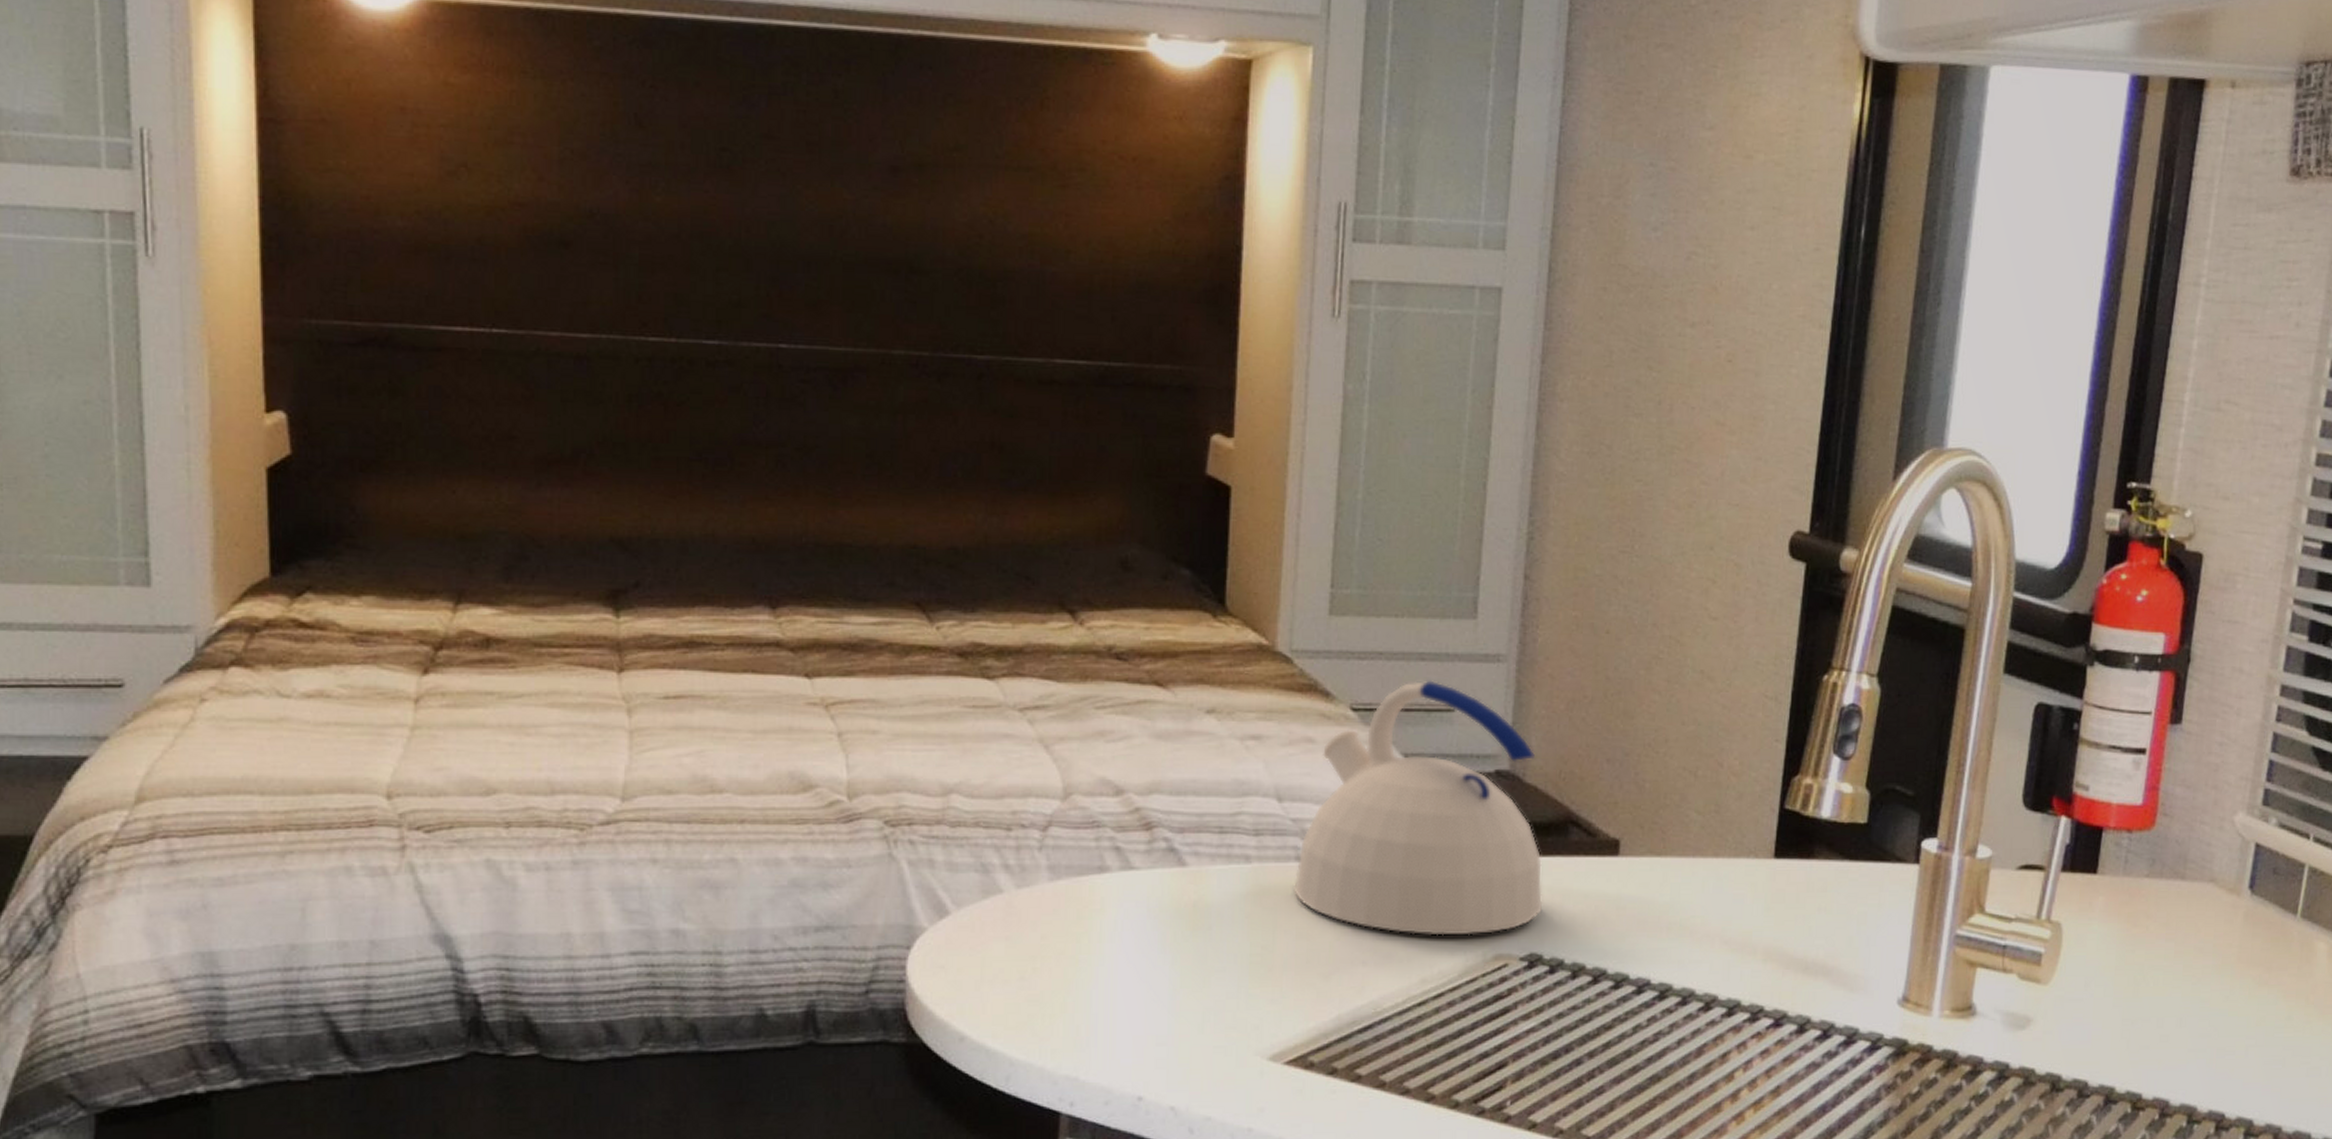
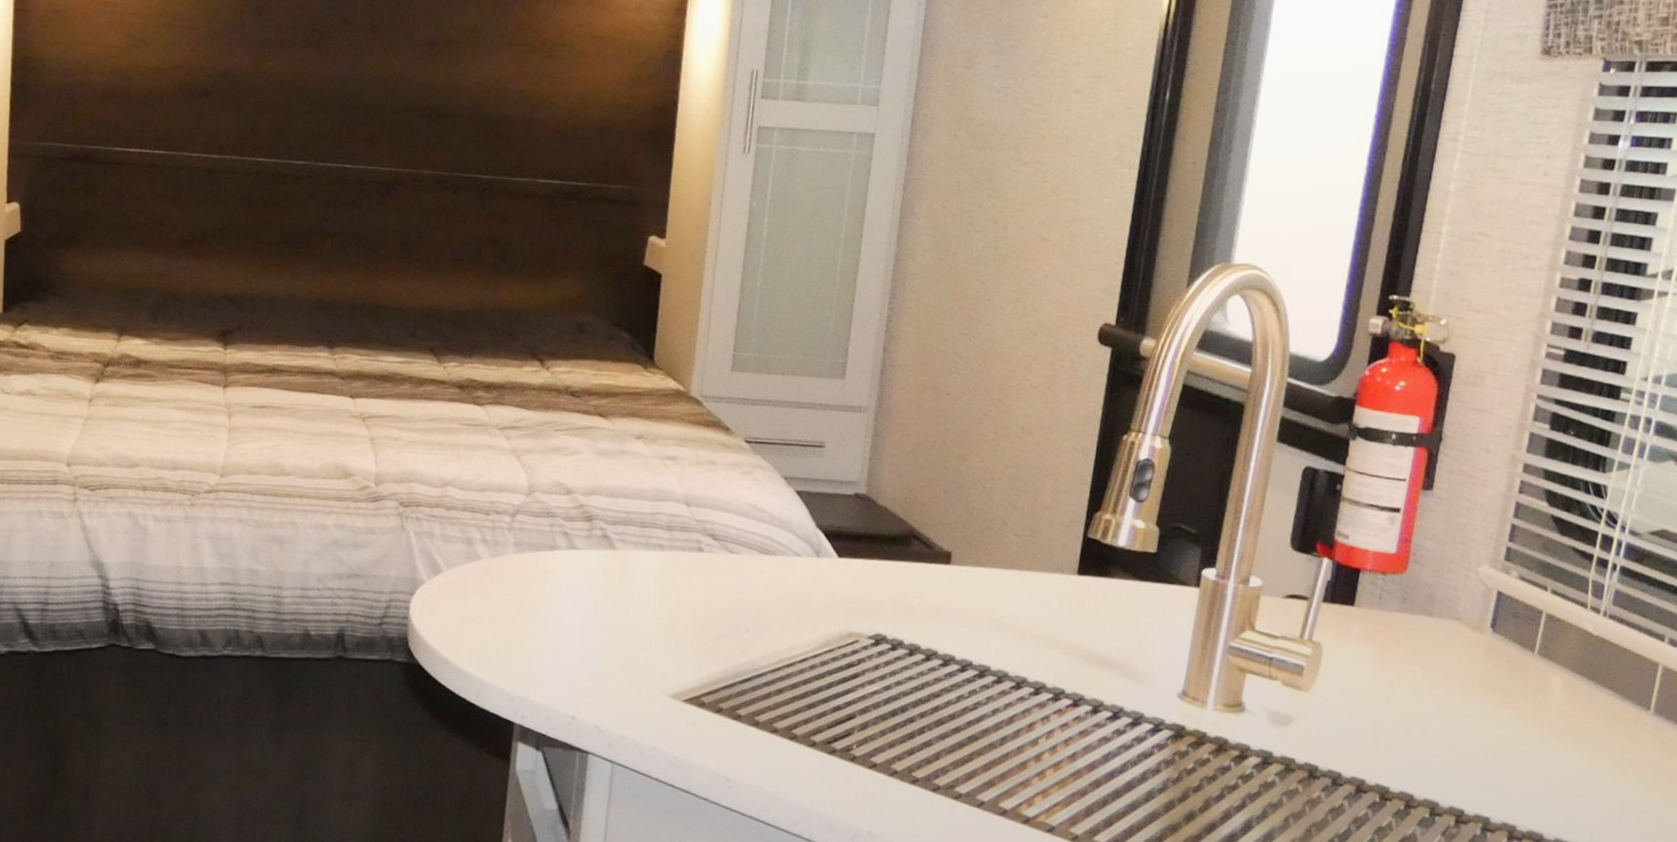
kettle: present [1292,680,1543,936] -> none [694,423,889,617]

